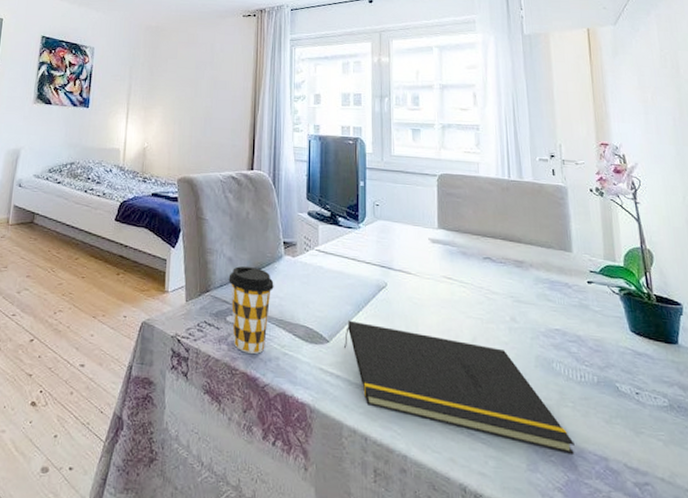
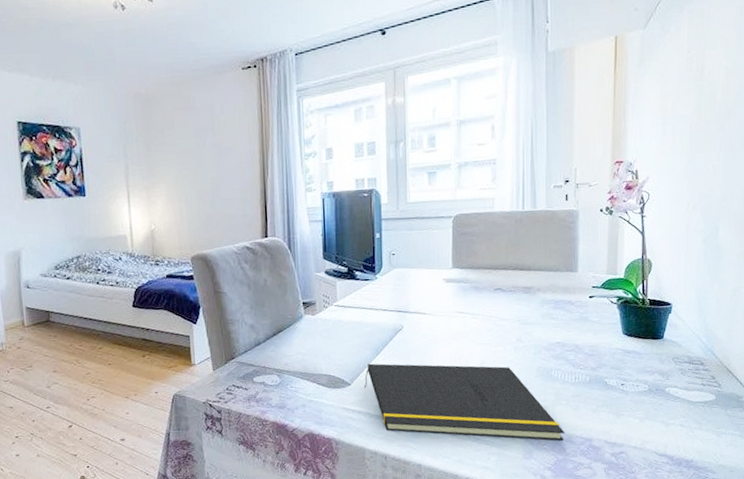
coffee cup: present [228,266,274,354] -> none [252,330,296,406]

